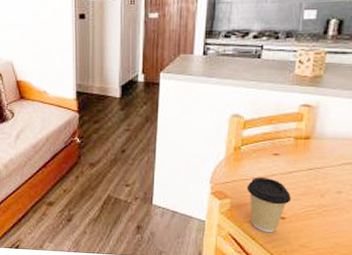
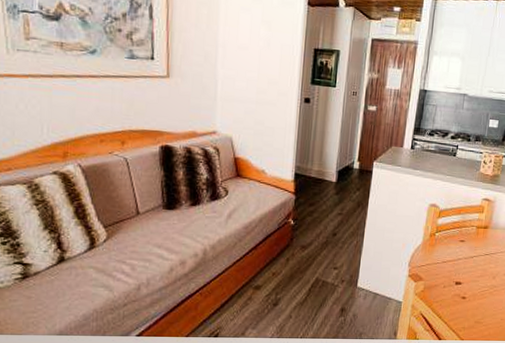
coffee cup: present [246,176,291,233] -> none [437,260,471,312]

